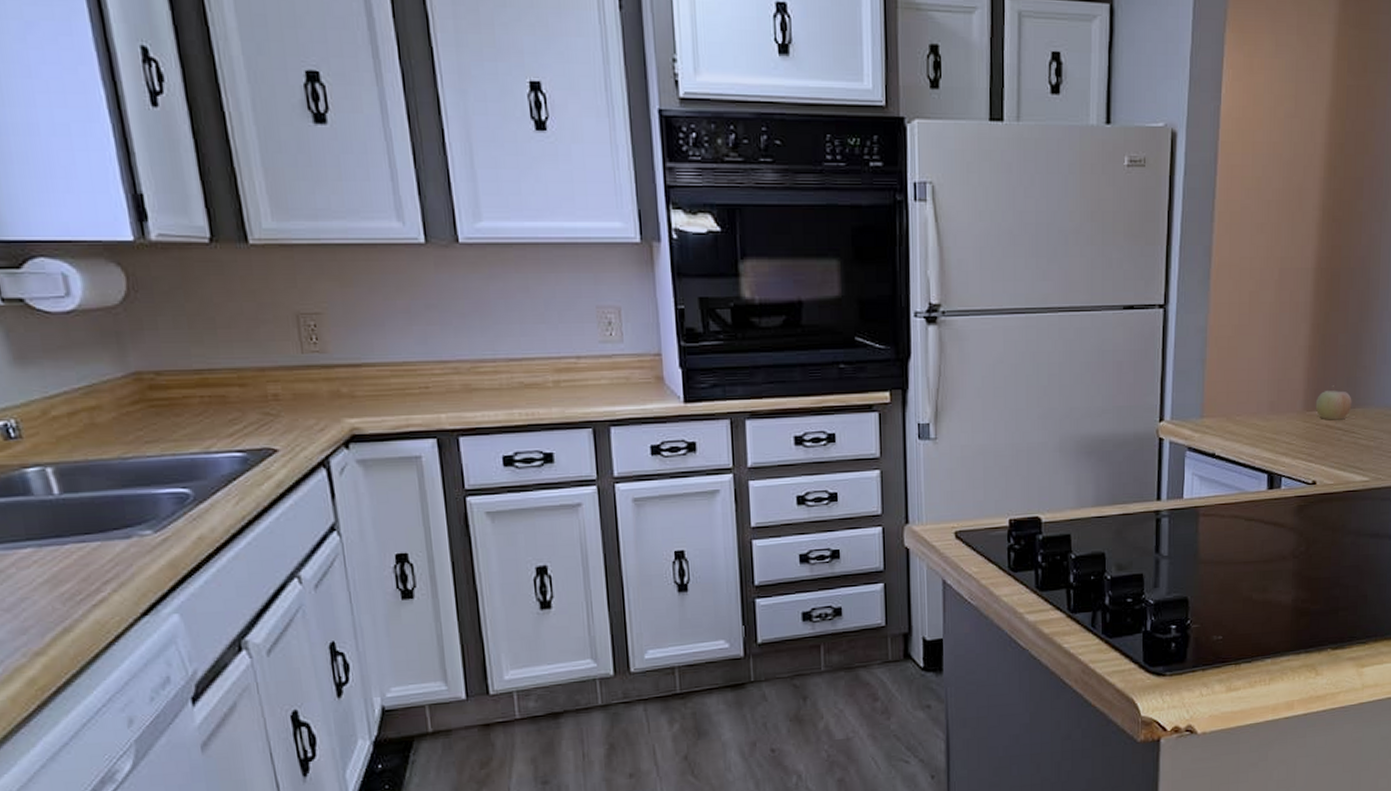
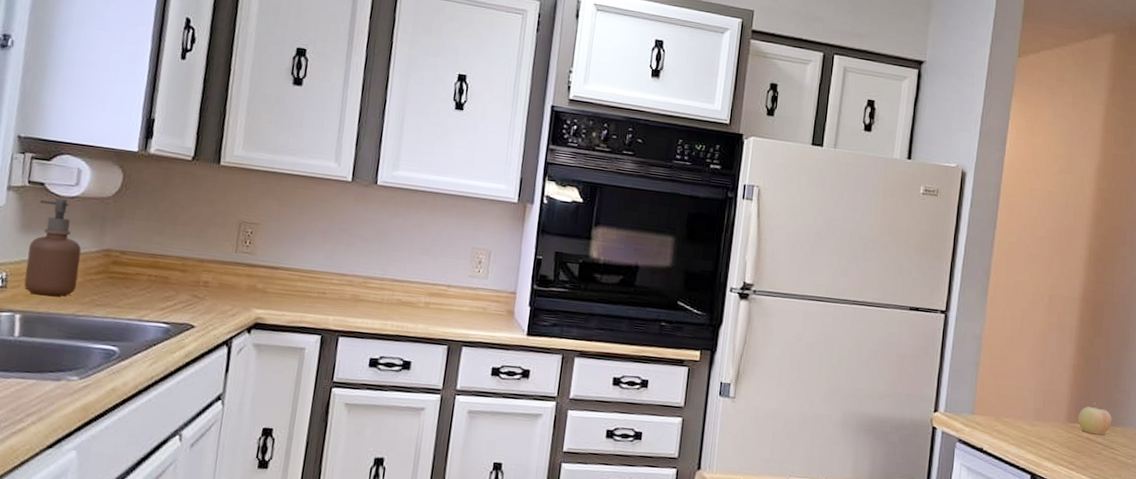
soap dispenser: none [26,315,113,441] -> present [24,198,81,297]

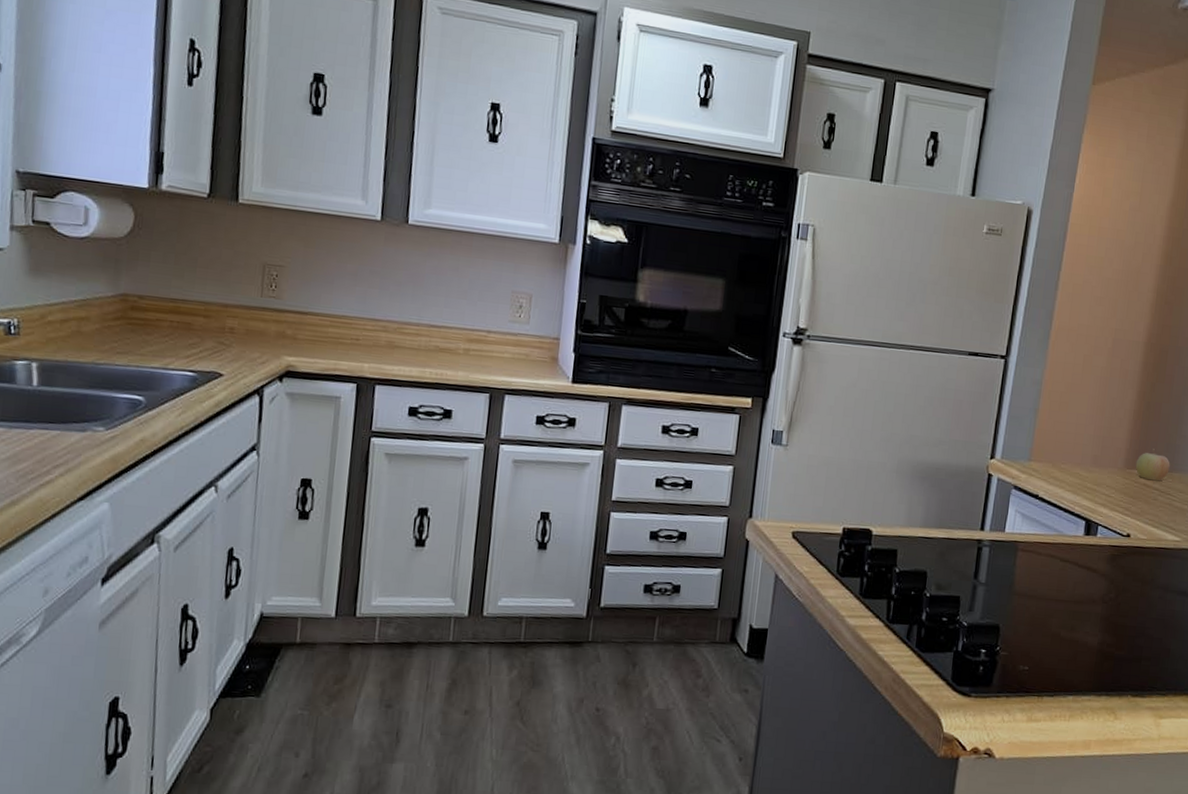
soap dispenser: present [24,198,81,297] -> none [38,239,96,344]

